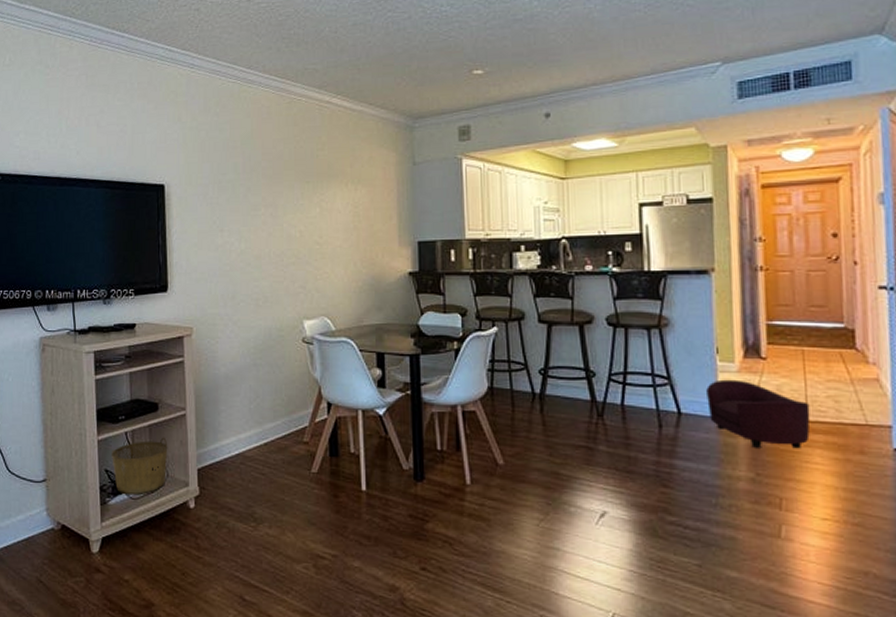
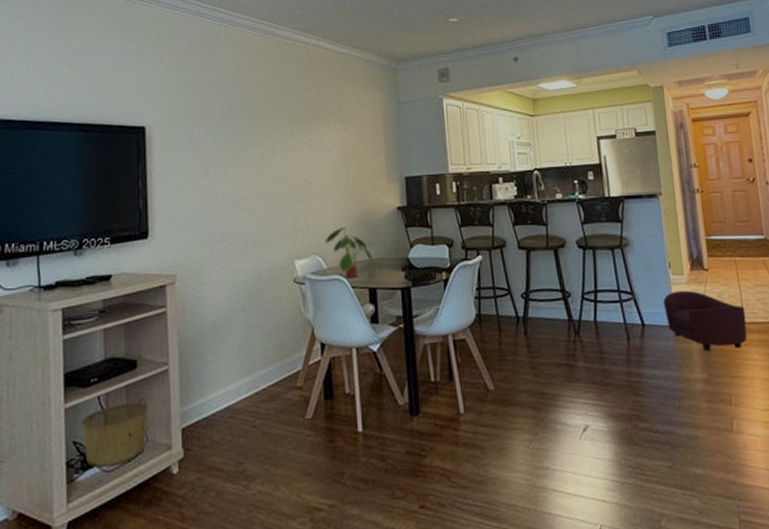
plant: none [333,290,382,341] -> present [324,227,374,278]

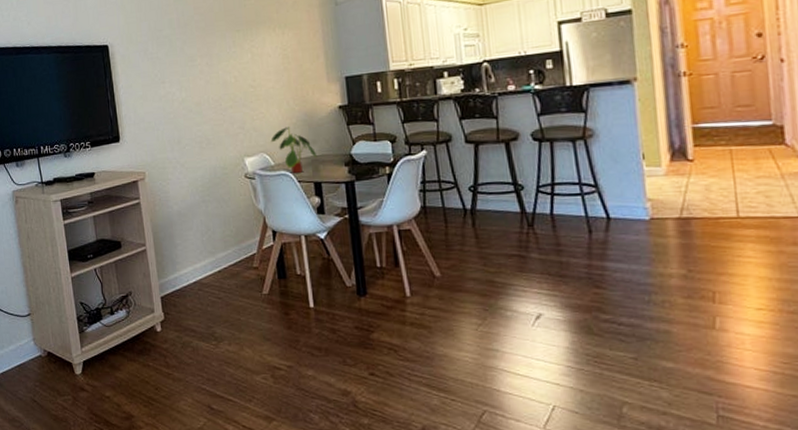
basket: present [81,397,148,468] -> none [84,271,134,323]
dog bed: present [663,290,748,351] -> none [634,182,741,246]

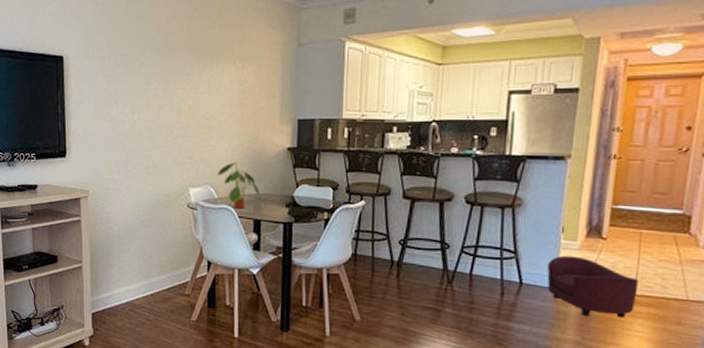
dog bed: none [634,182,741,246] -> present [547,255,639,318]

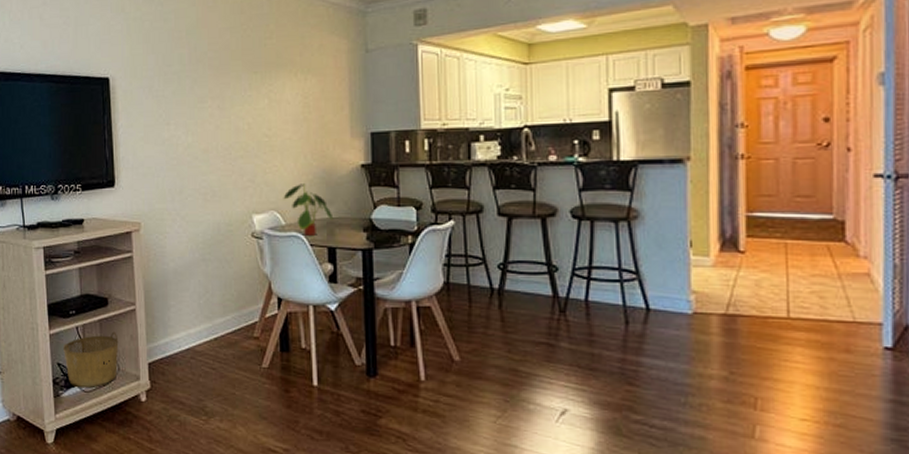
basket: none [17,285,66,333] -> present [63,331,119,388]
dog bed: present [547,255,639,318] -> none [678,274,792,347]

